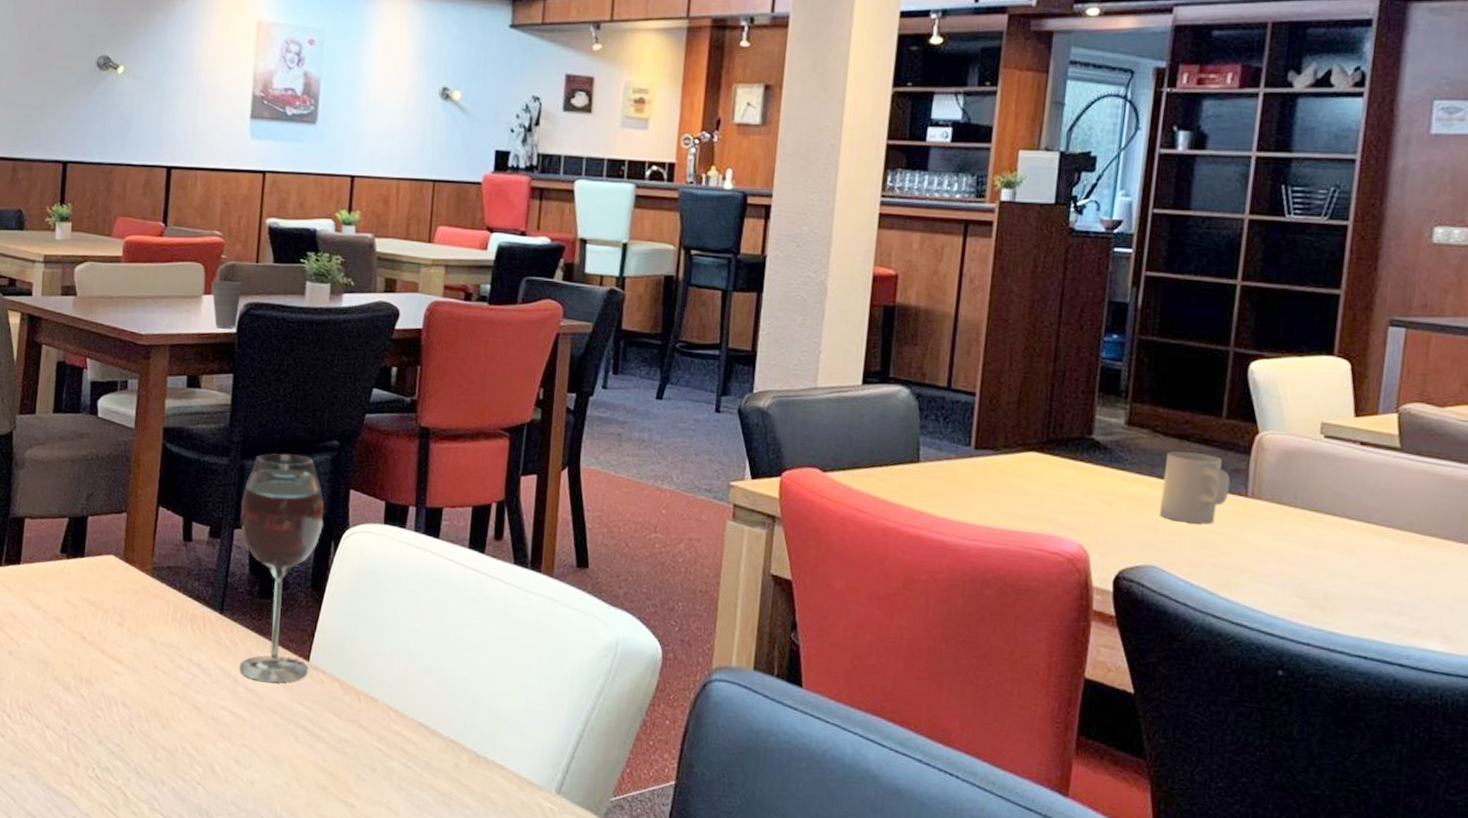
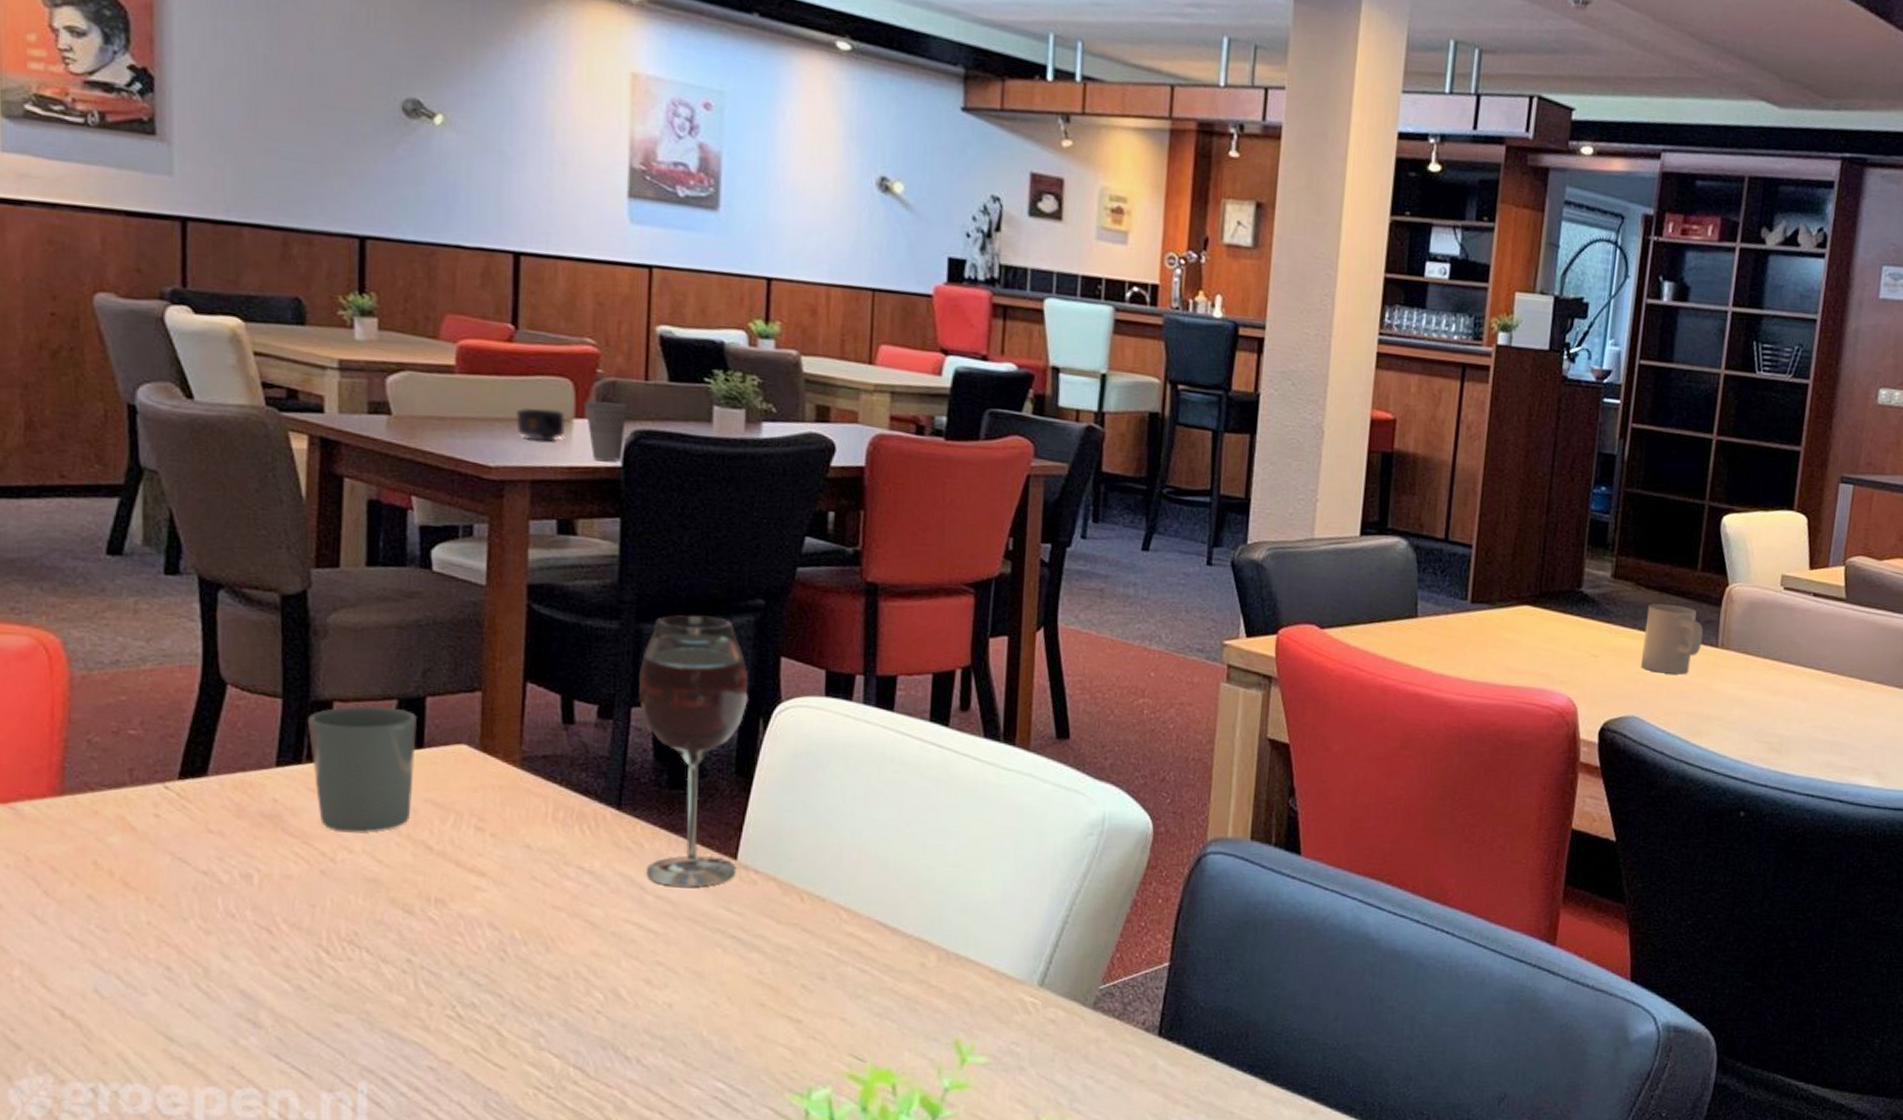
mug: none [7,522,81,622] -> present [307,706,417,832]
mug: none [161,287,198,314] -> present [515,407,566,442]

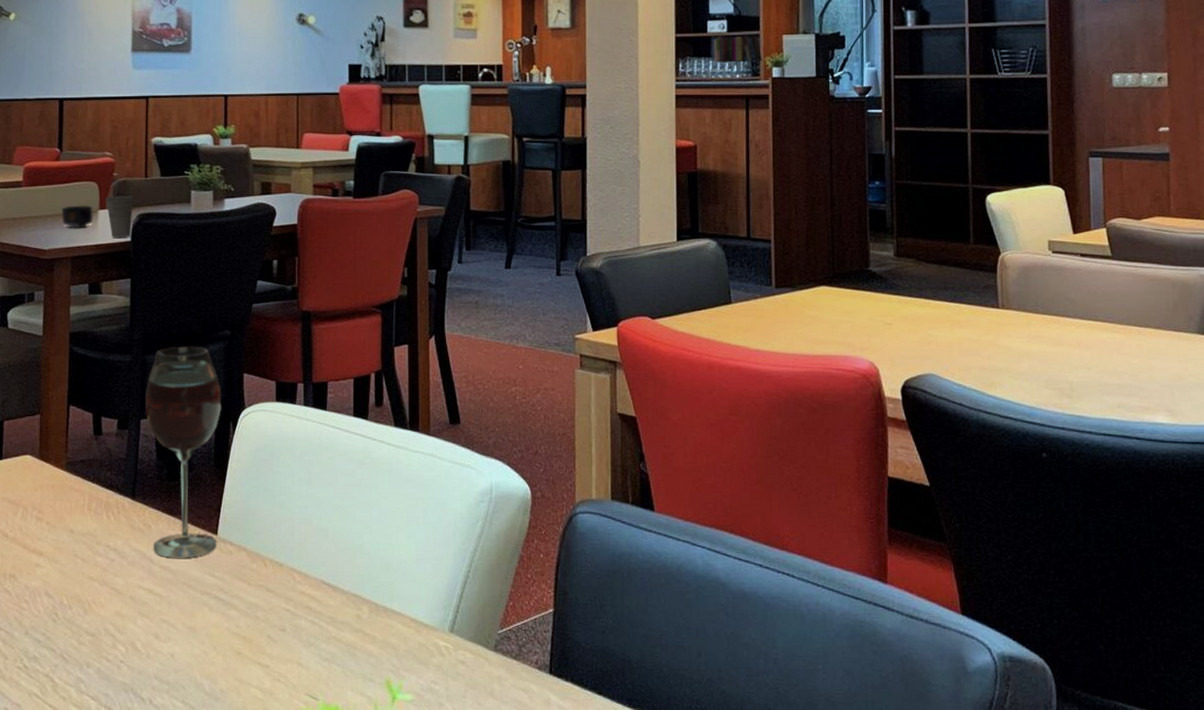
books: none [1429,283,1487,323] -> present [713,35,762,63]
cup: present [1640,603,1704,675] -> none [930,275,984,334]

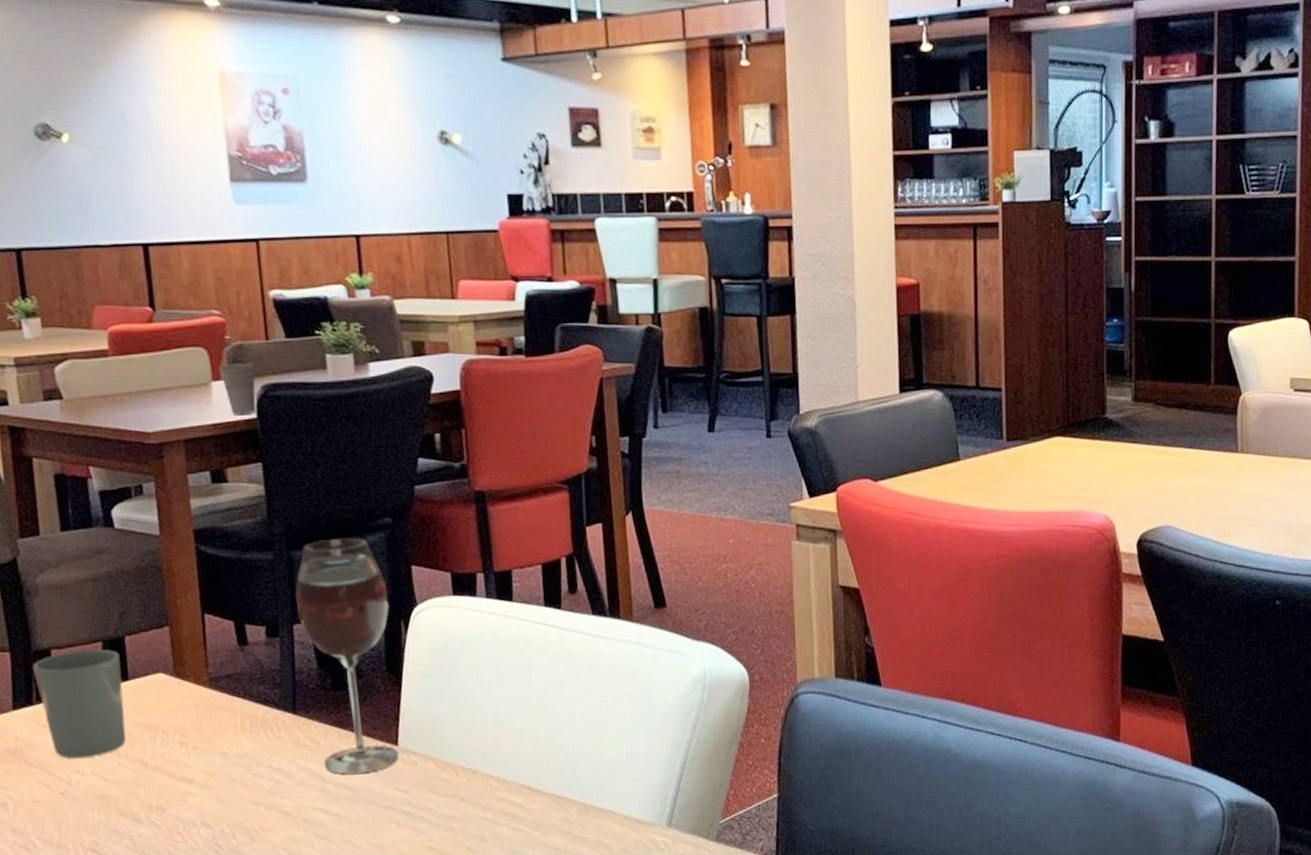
mug: present [61,205,94,228] -> none [162,376,207,405]
books: present [713,35,762,63] -> none [936,152,990,186]

